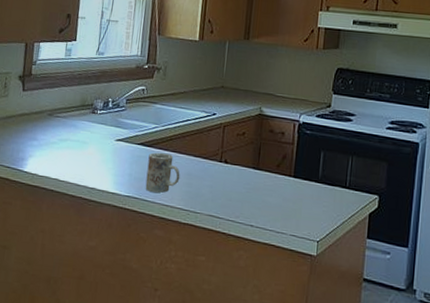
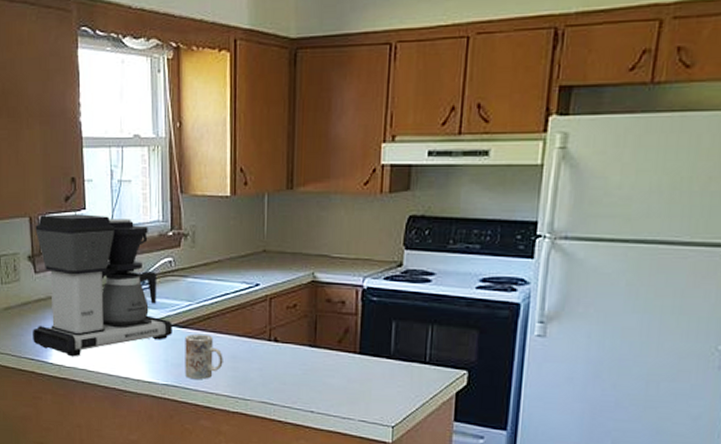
coffee maker: none [11,42,139,167] -> present [33,214,172,357]

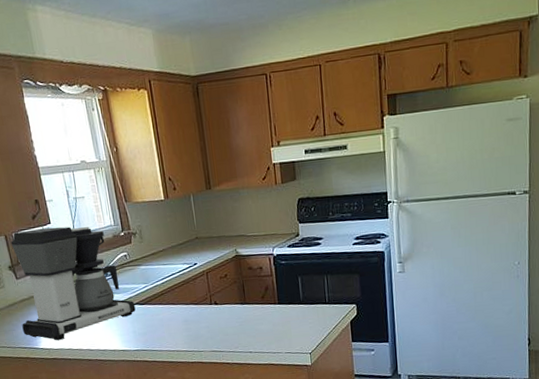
mug: present [185,333,223,379] -> none [146,306,179,342]

